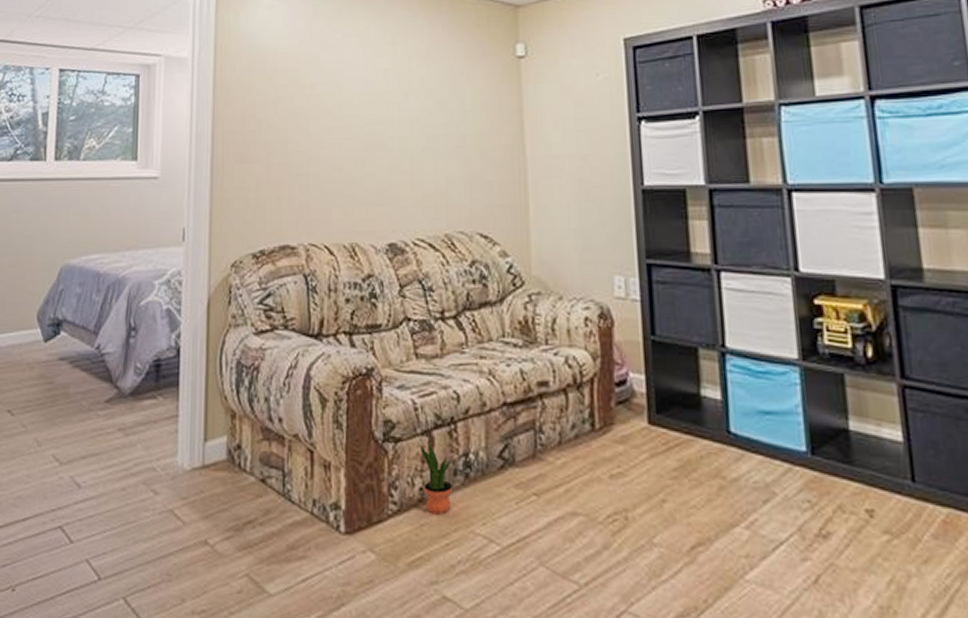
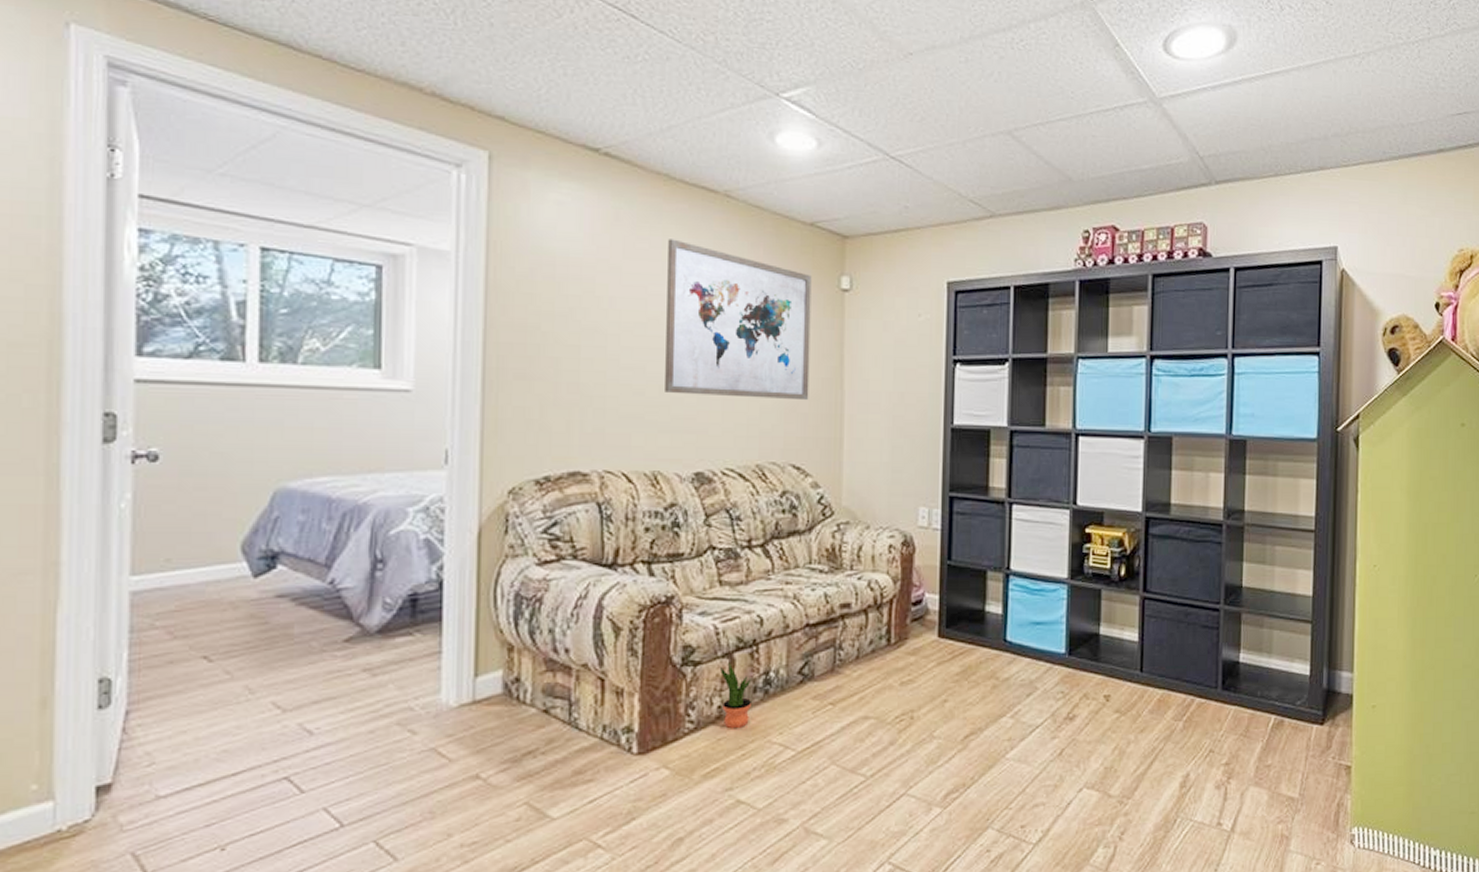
wall art: none [358,26,492,169] -> present [665,239,812,401]

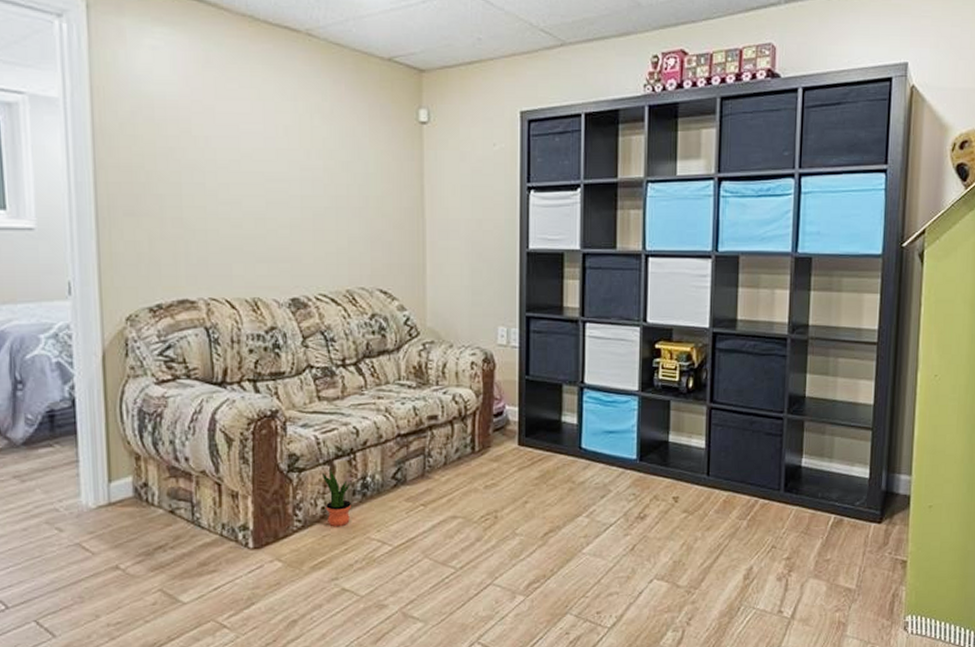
wall art: present [665,239,812,401] -> none [256,79,393,229]

